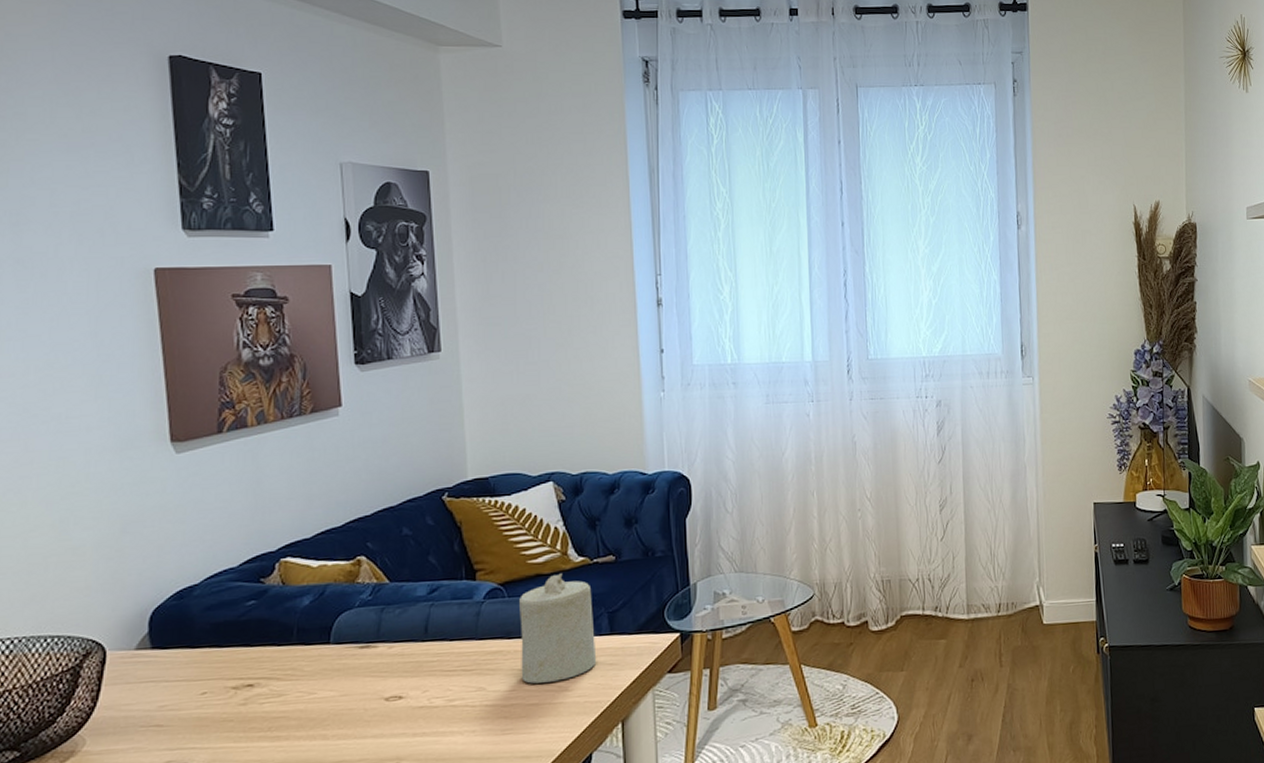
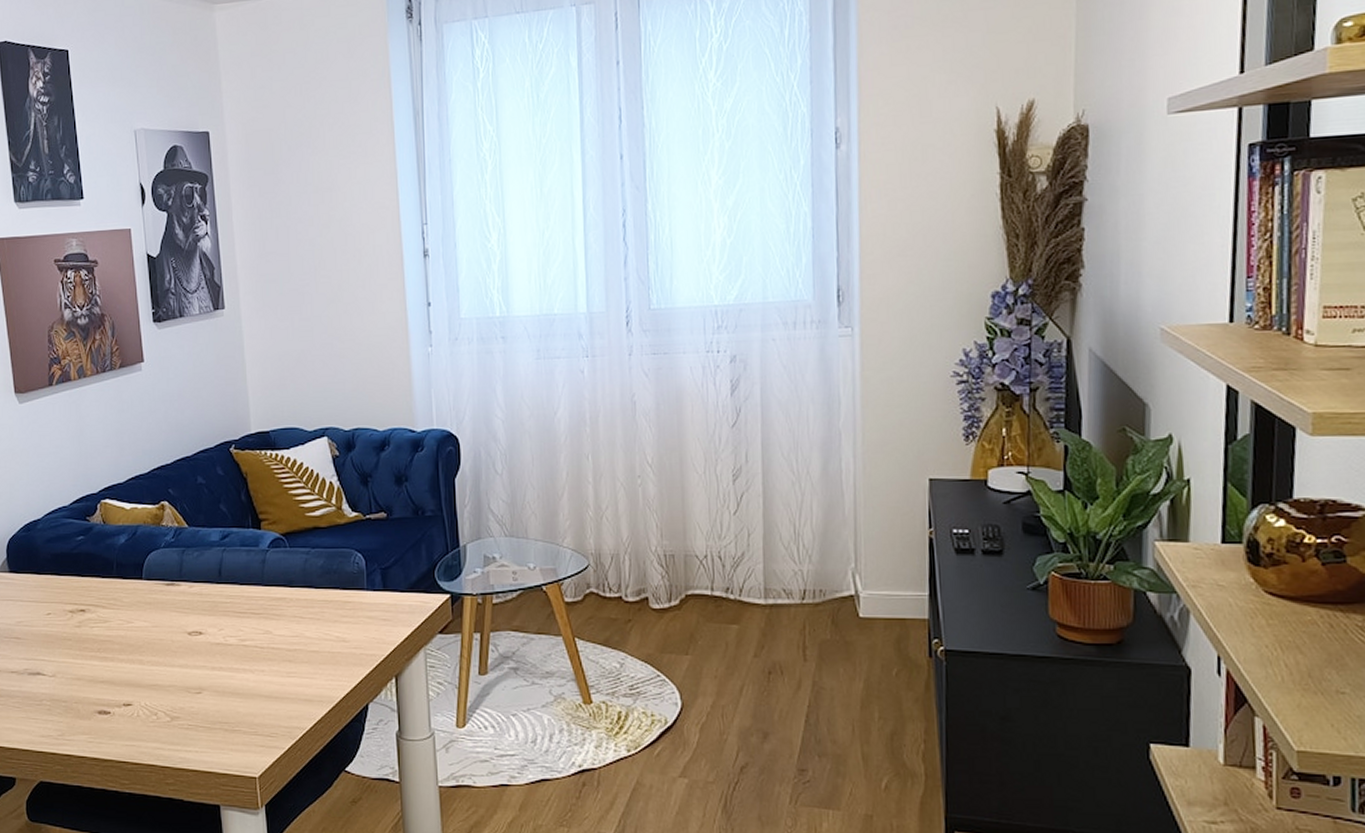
candle: present [519,573,597,684] -> none [300,527,371,632]

